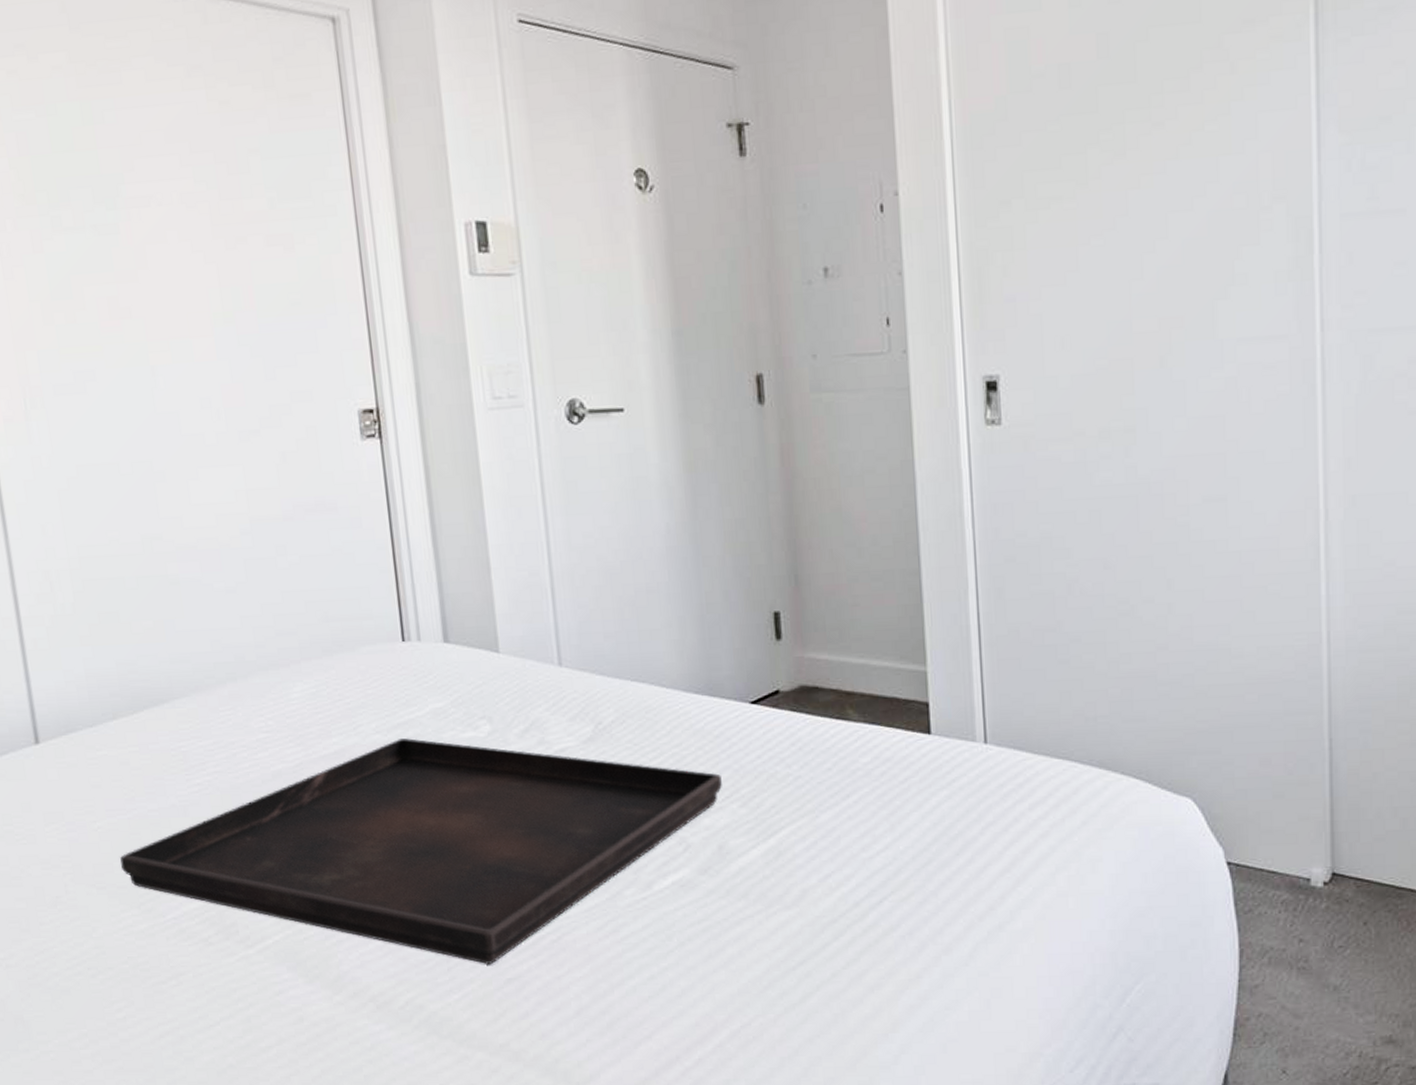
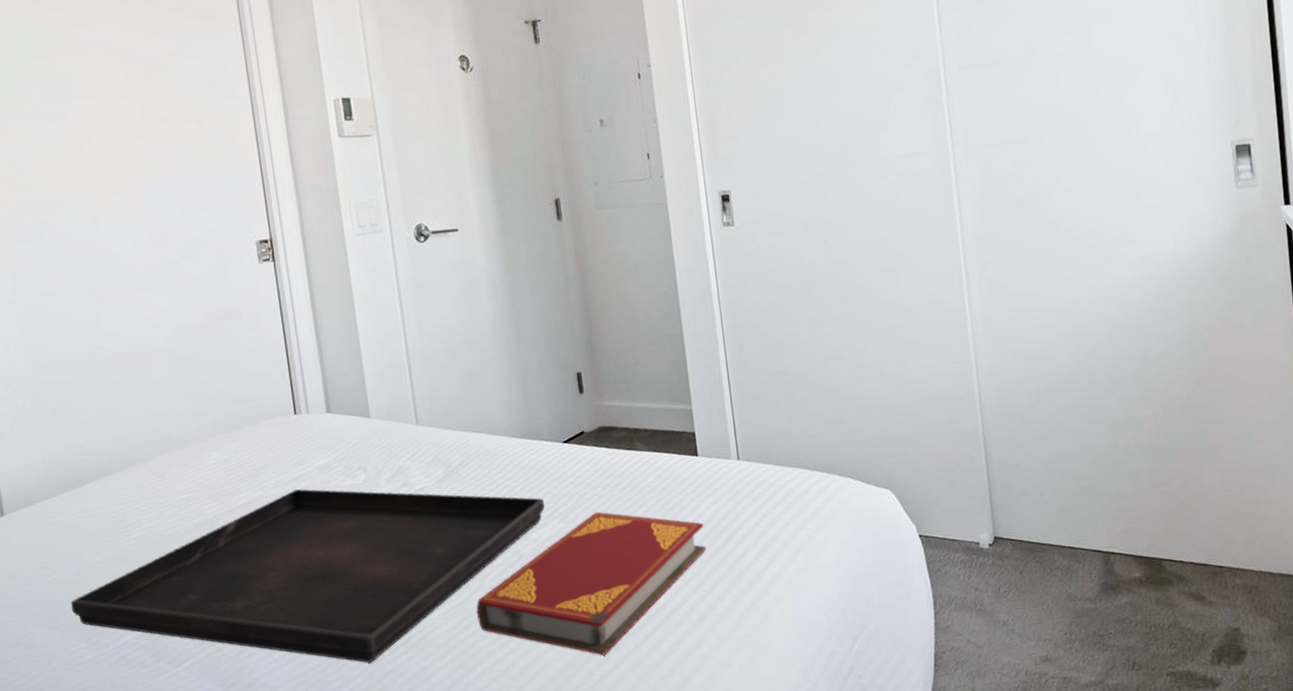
hardback book: none [626,797,934,982] -> present [476,512,706,655]

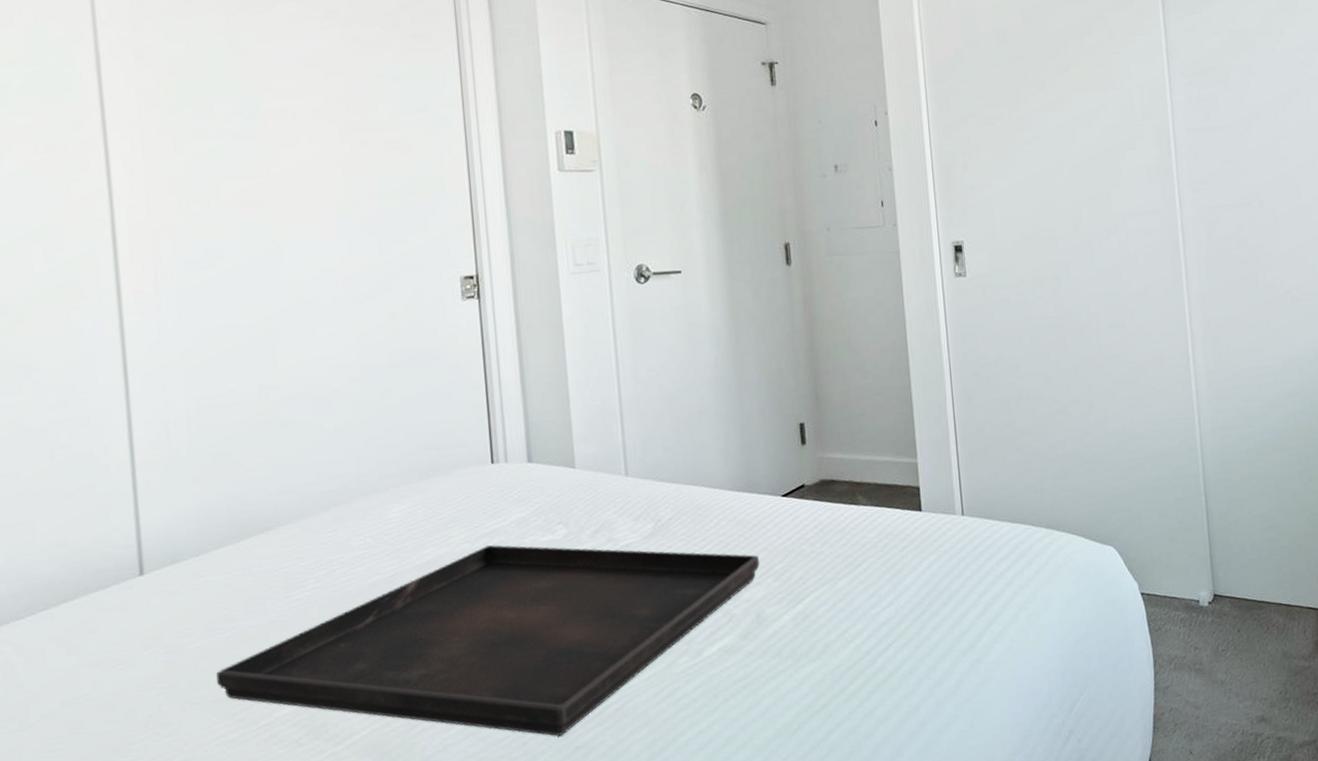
hardback book: present [476,512,706,655] -> none [680,569,927,723]

